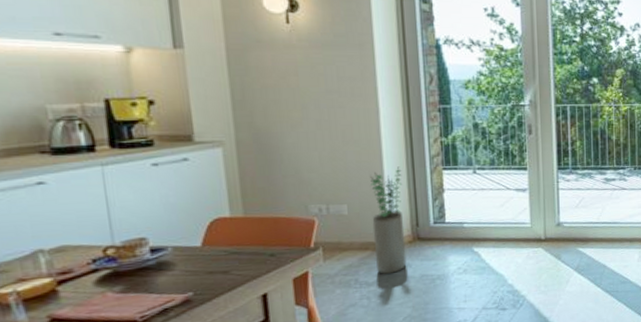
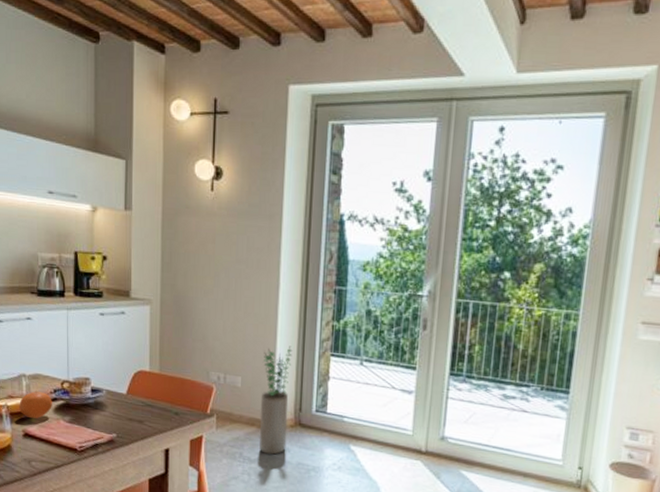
fruit: none [37,265,92,299] -> present [19,391,52,418]

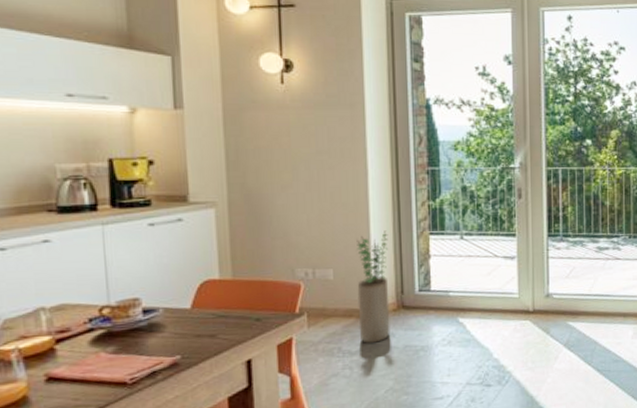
fruit: present [19,391,52,418] -> none [37,324,88,358]

